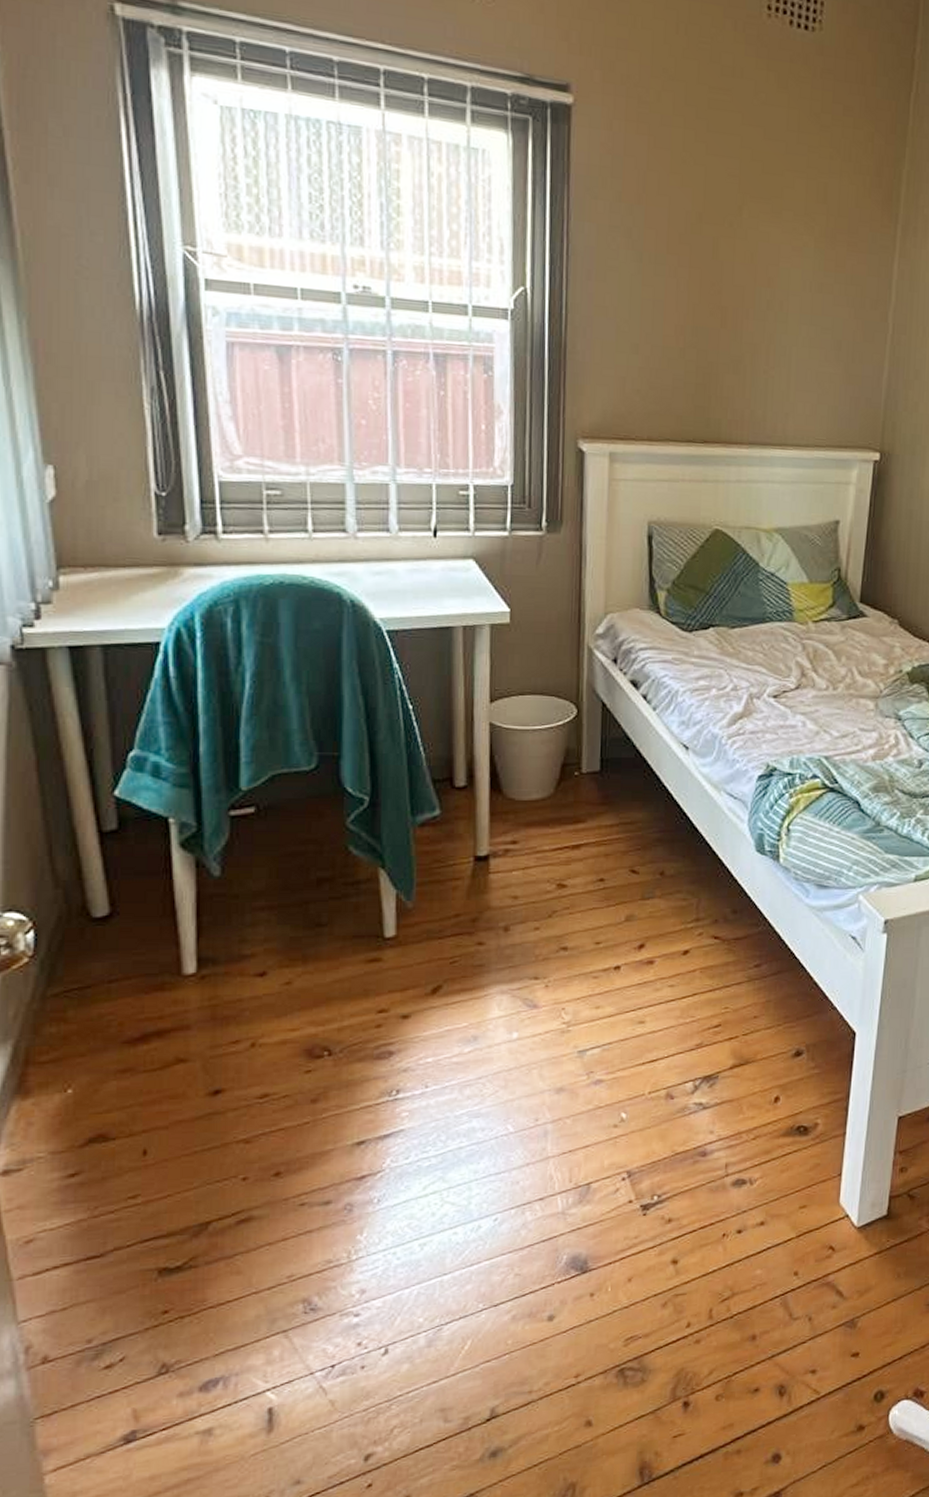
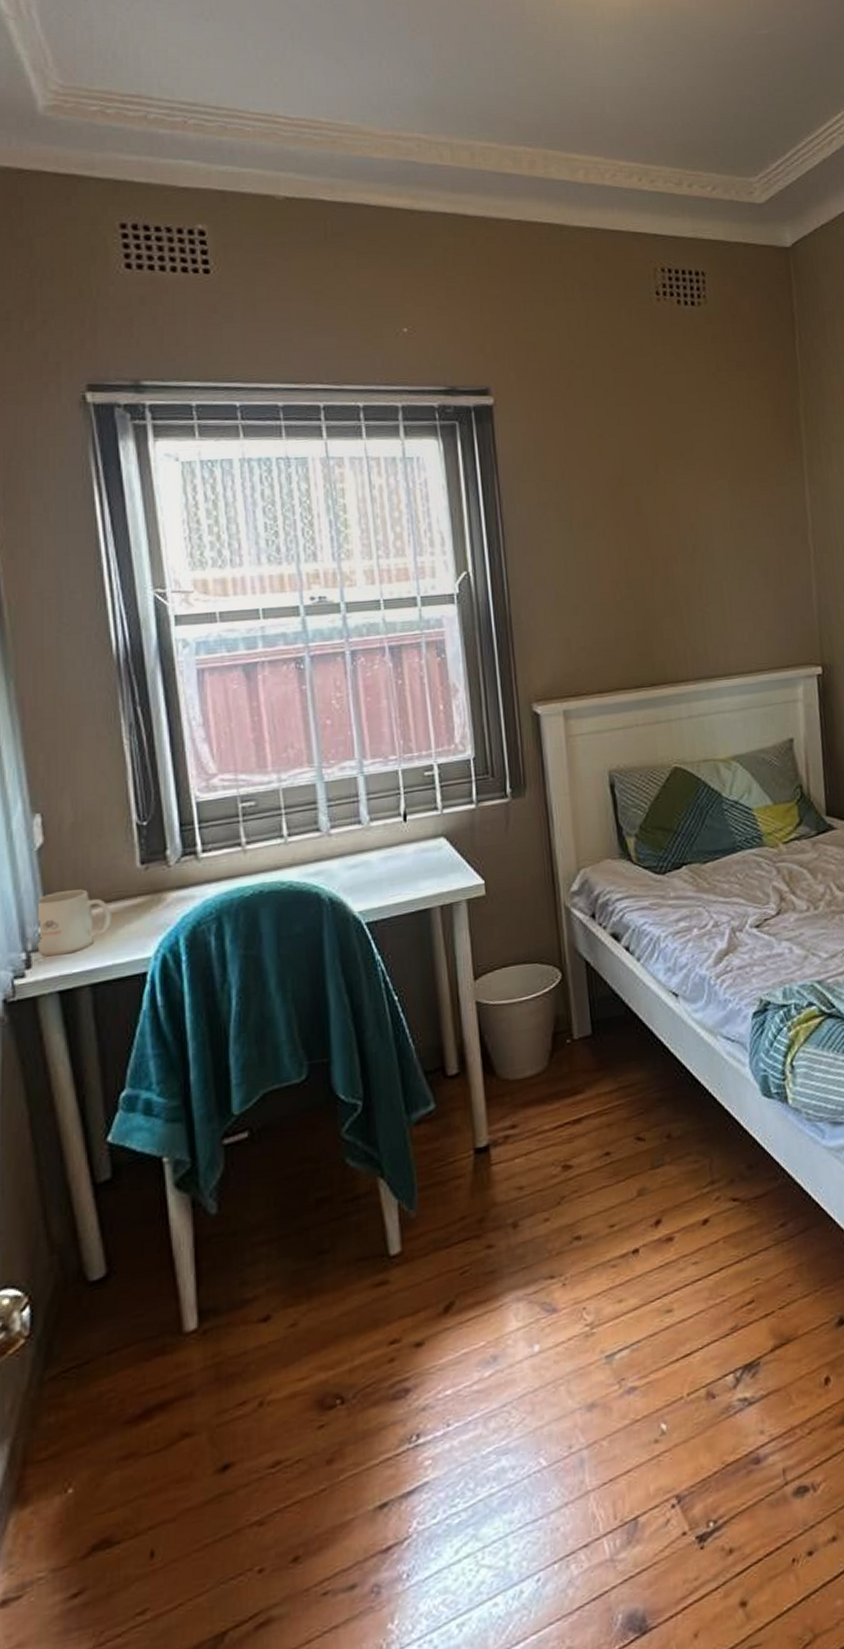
mug: none [45,548,125,612] -> present [35,889,112,957]

